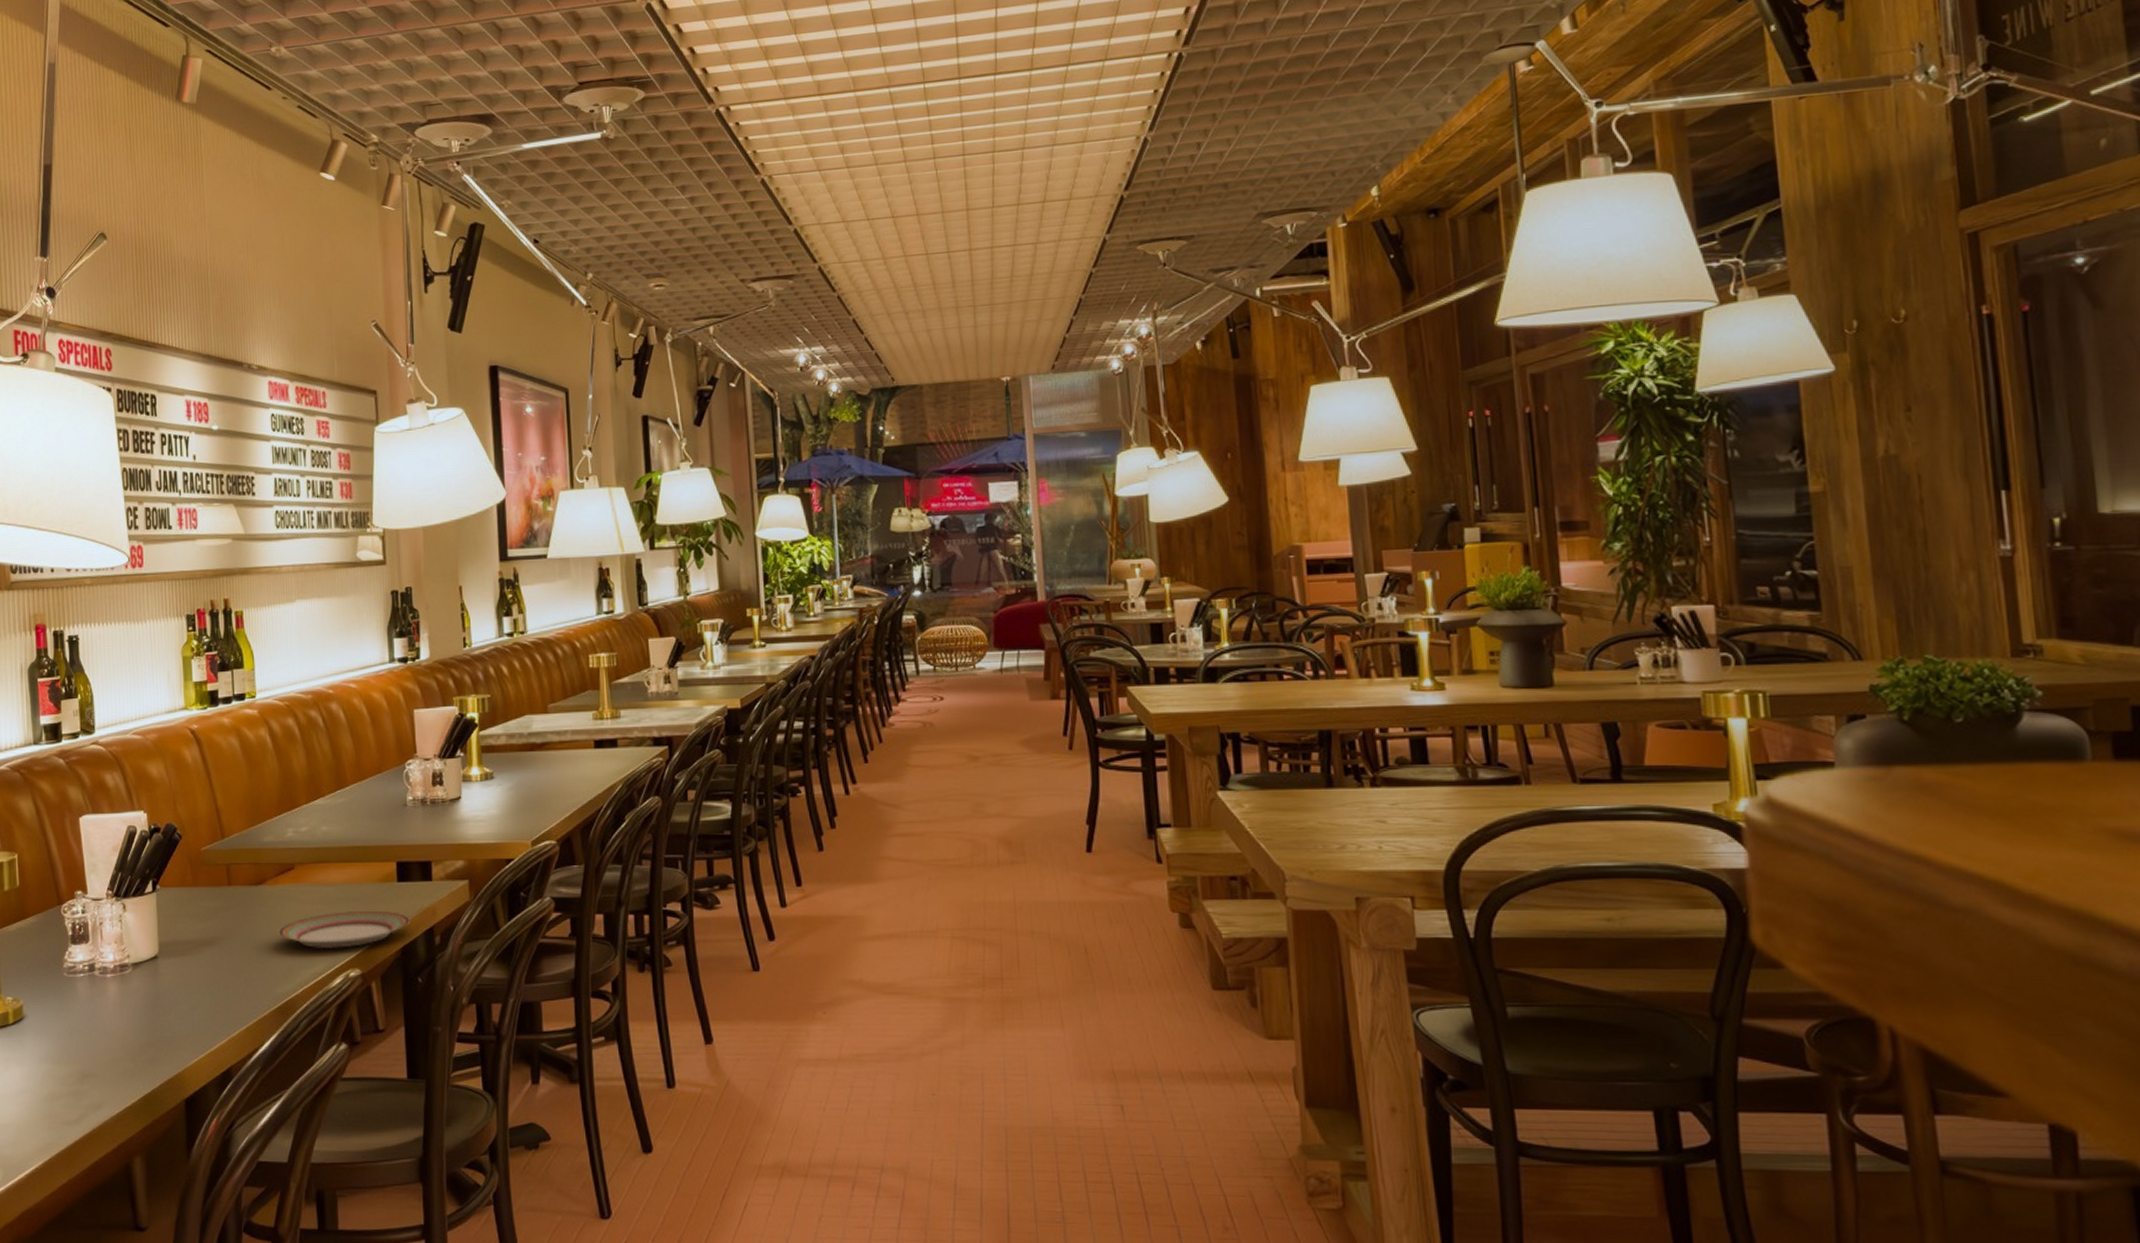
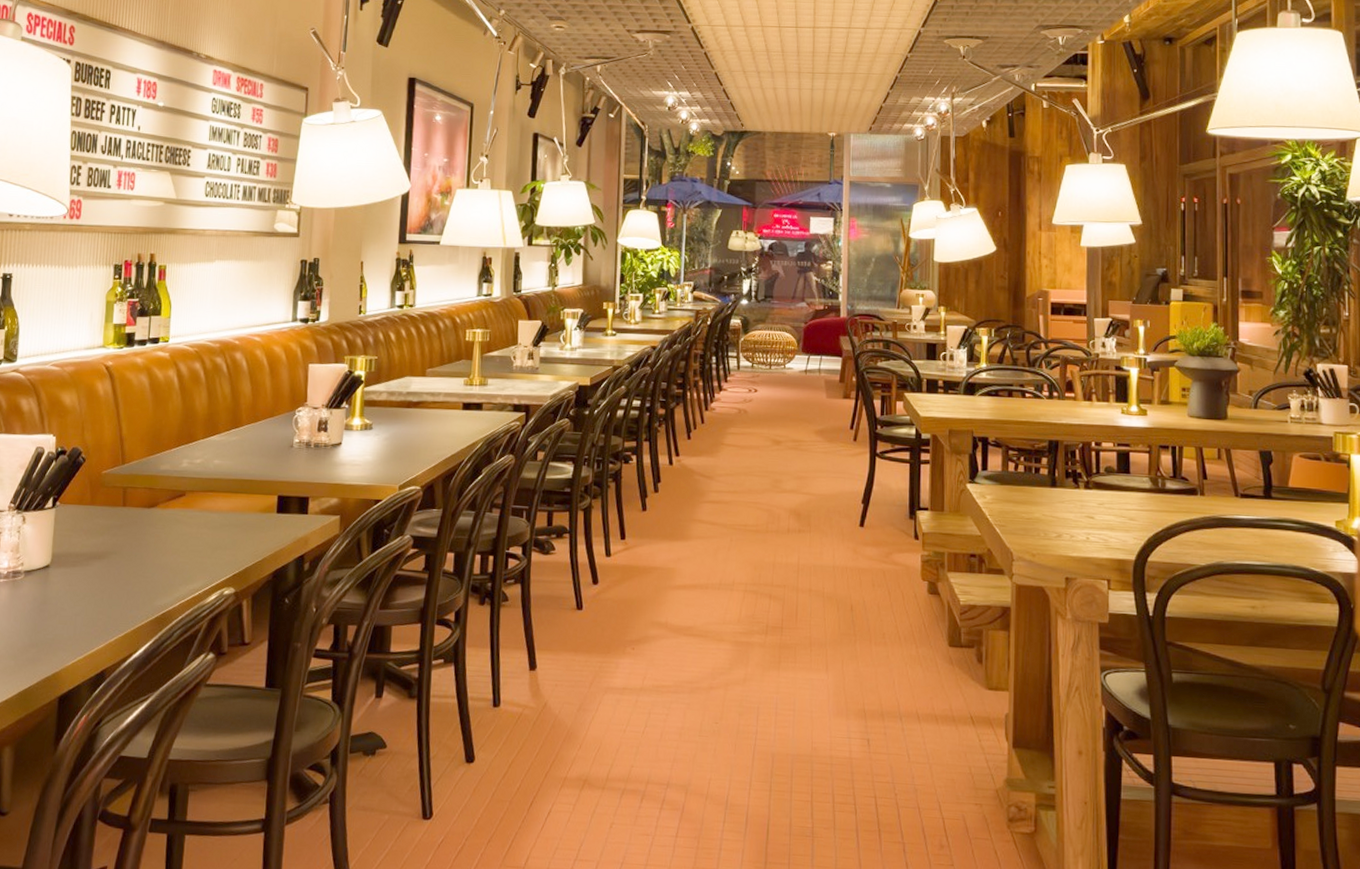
plate: present [278,910,410,950] -> none [163,536,284,569]

